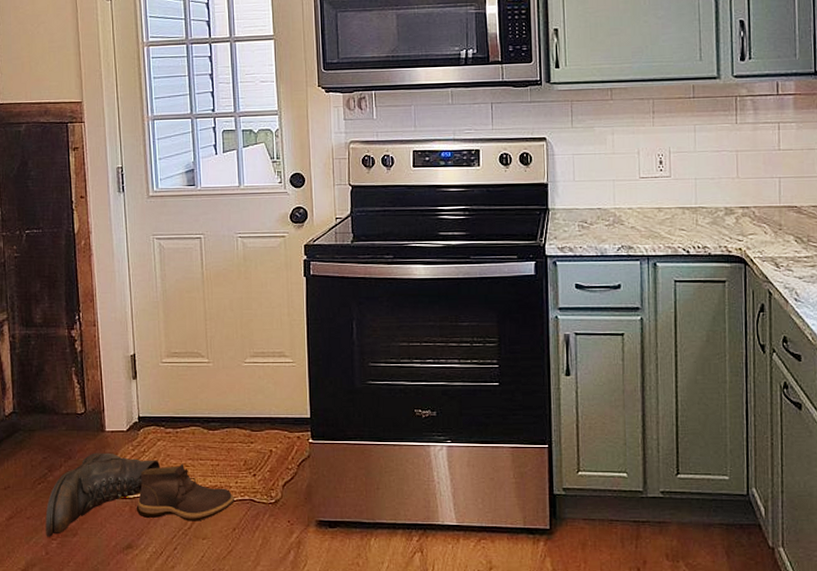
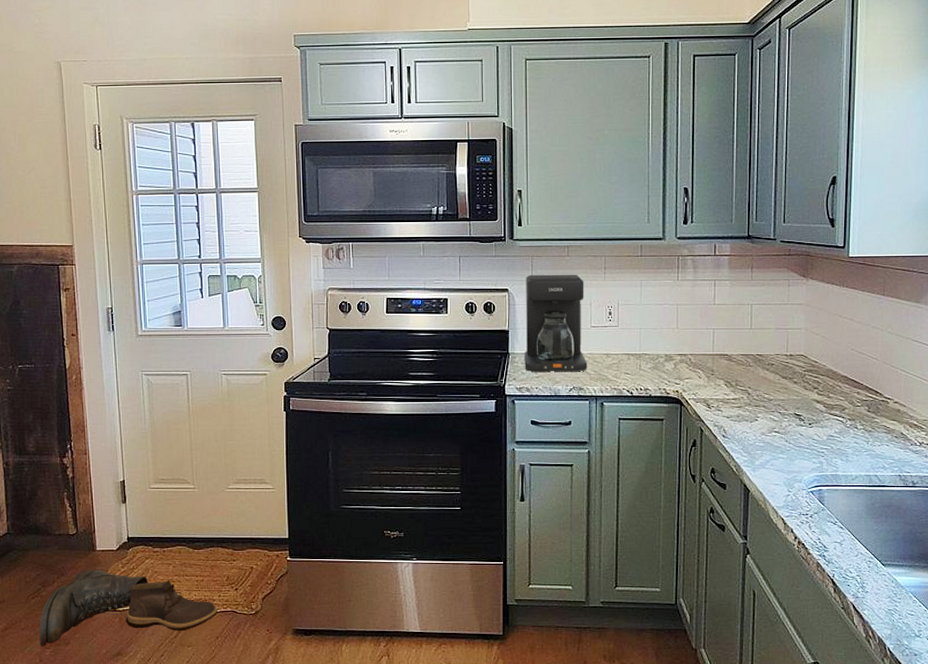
coffee maker: none [565,119,637,229] -> present [524,274,587,372]

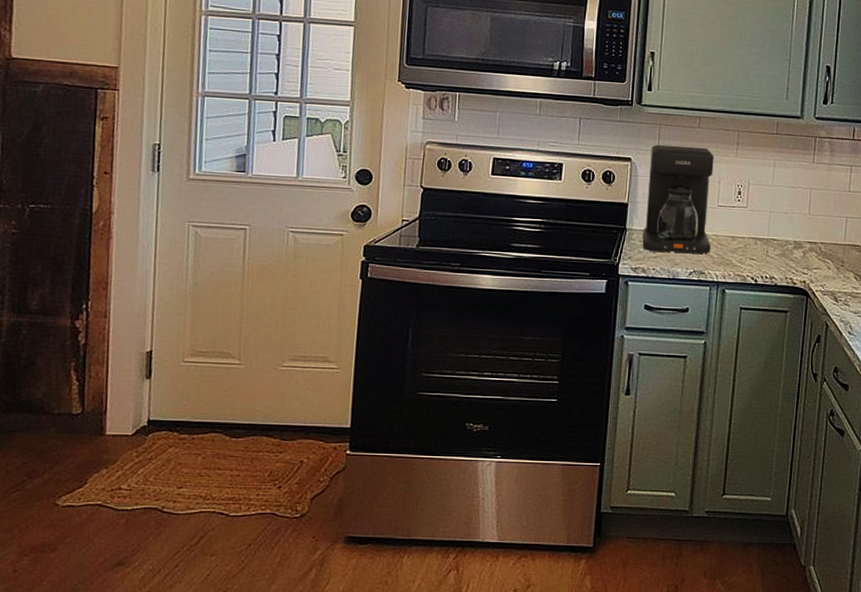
boot: present [39,570,149,646] -> none [15,458,169,553]
boot: present [125,579,218,631] -> none [133,473,254,536]

